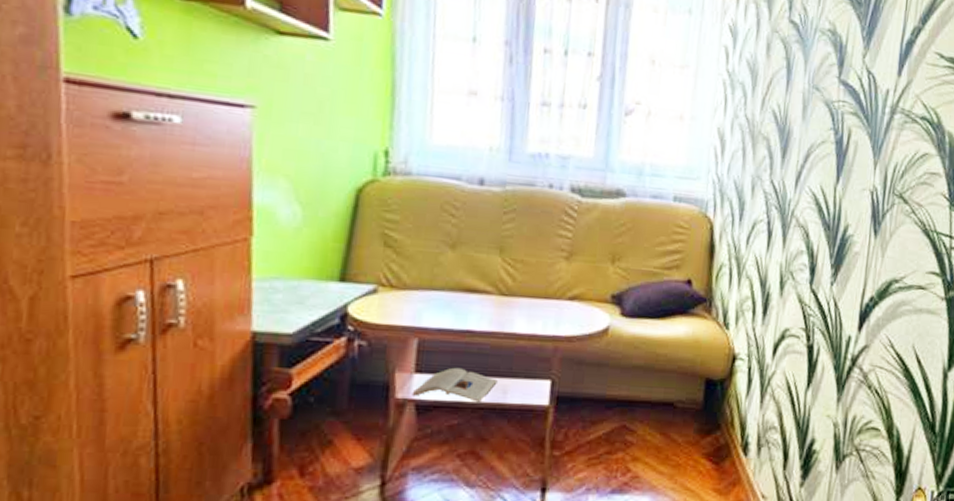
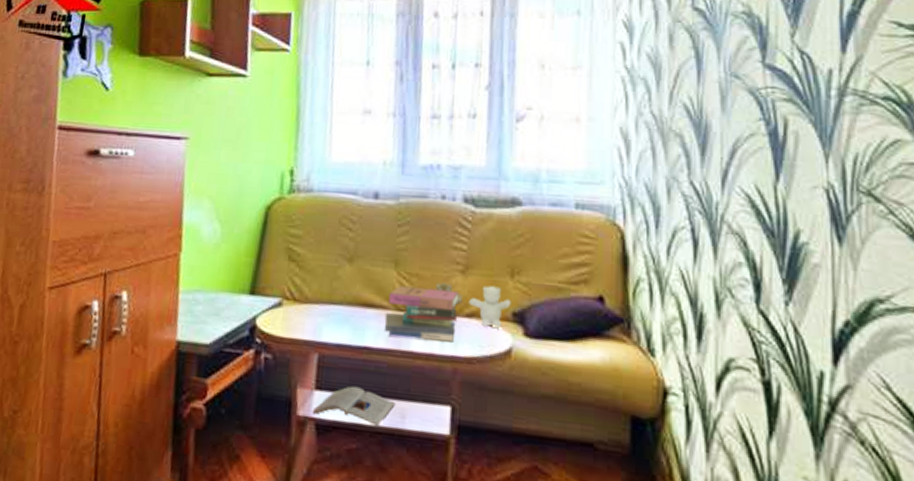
books: none [488,271,563,323] -> present [384,285,459,342]
stuffed animal: none [539,268,611,310] -> present [435,283,512,329]

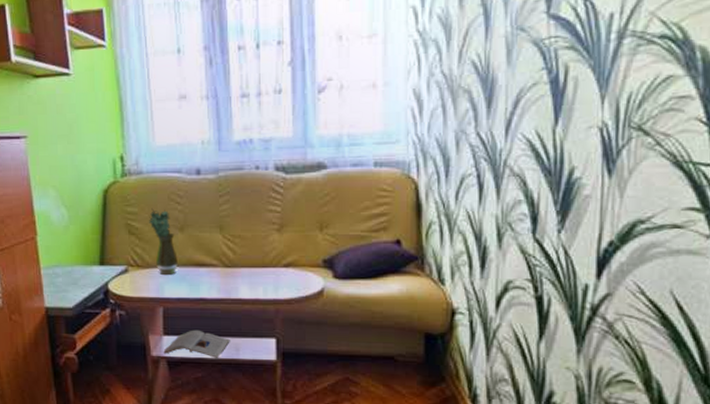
vase: none [314,232,343,315] -> present [149,208,178,276]
books: present [384,285,459,342] -> none [215,246,277,288]
stuffed animal: present [435,283,512,329] -> none [255,240,322,274]

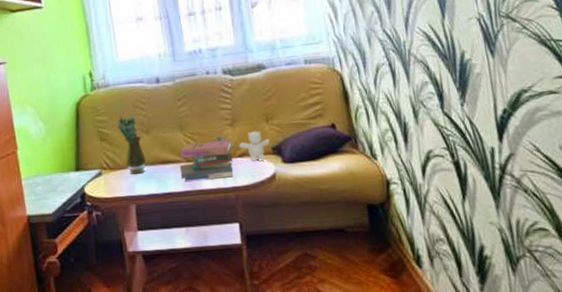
magazine: present [163,330,230,358] -> none [138,222,198,249]
books: none [215,246,277,288] -> present [179,139,233,181]
stuffed animal: none [255,240,322,274] -> present [212,131,270,162]

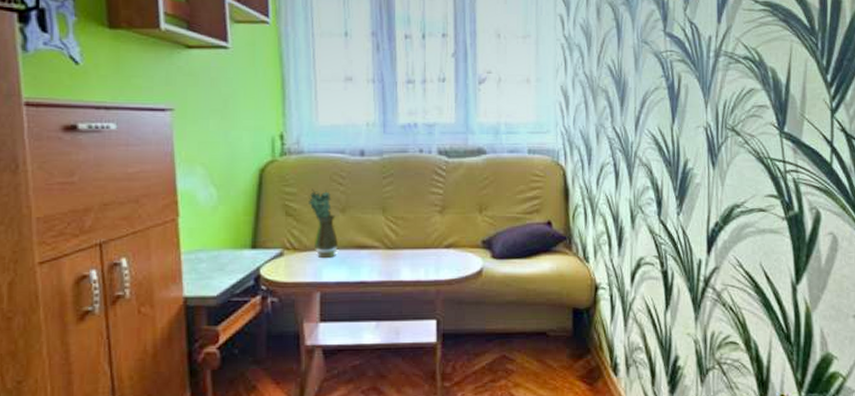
books: present [179,139,233,181] -> none [376,228,438,270]
stuffed animal: present [212,131,270,162] -> none [418,221,481,255]

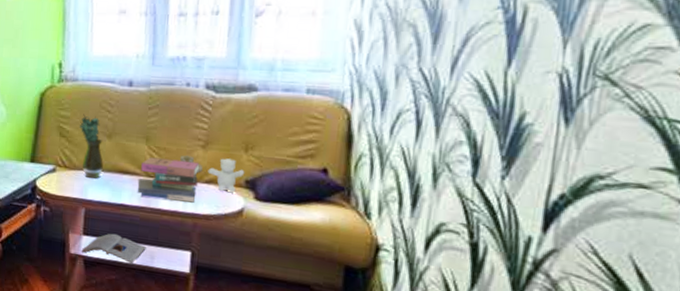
magazine: none [319,314,390,344] -> present [81,233,146,263]
books: none [376,228,438,270] -> present [137,157,200,203]
stuffed animal: none [418,221,481,255] -> present [179,155,245,193]

